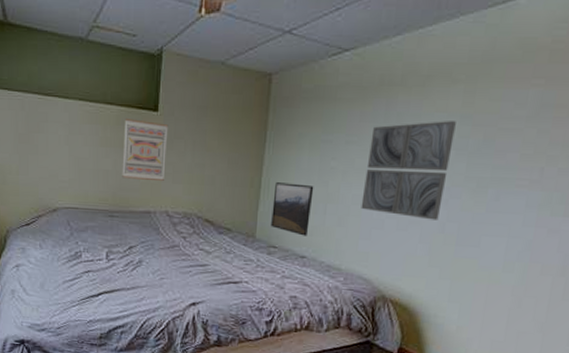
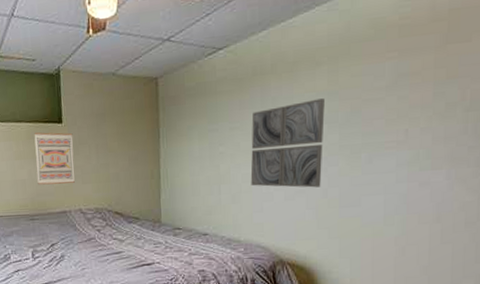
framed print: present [271,182,314,236] -> none [172,170,208,216]

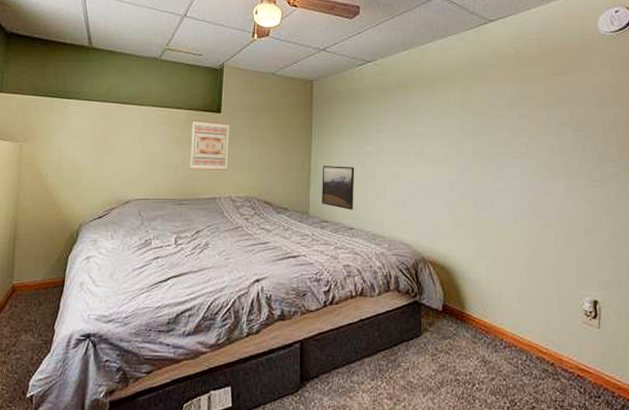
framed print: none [172,170,208,216] -> present [322,166,355,210]
wall art: present [250,98,325,188] -> none [394,111,459,189]

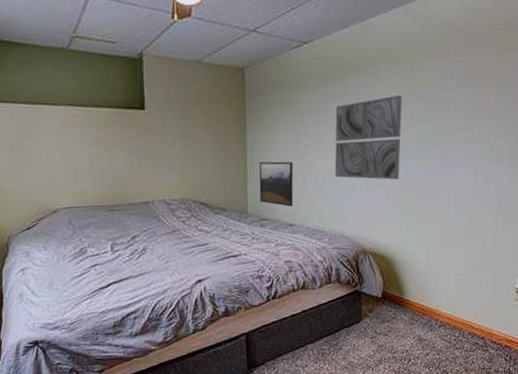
wall art: present [190,120,230,171] -> none [114,118,158,174]
wall art: none [394,111,459,189] -> present [334,95,402,180]

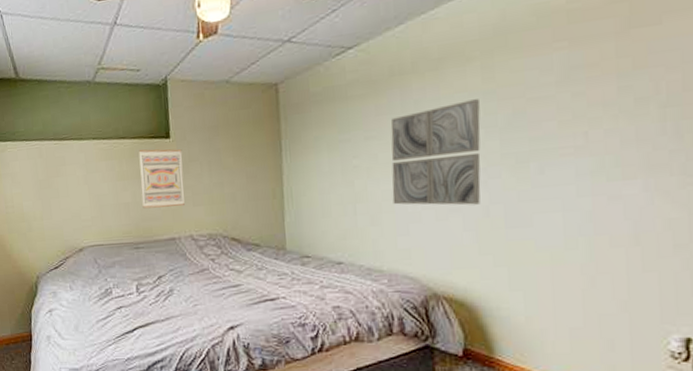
wall art: none [114,118,158,174] -> present [138,149,185,209]
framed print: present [259,161,294,207] -> none [298,188,341,241]

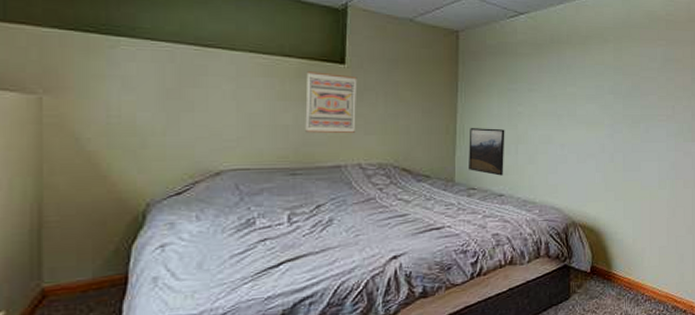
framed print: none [298,188,341,241] -> present [469,128,505,176]
wall art: present [390,99,481,206] -> none [547,71,611,152]

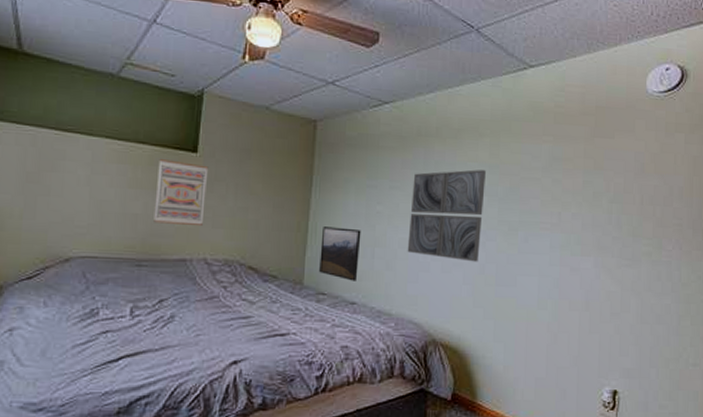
wall art: none [547,71,611,152] -> present [407,169,486,262]

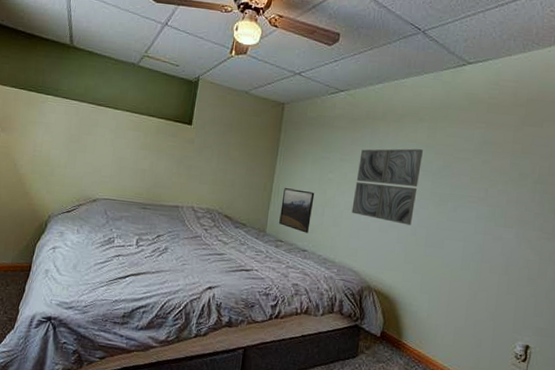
wall art: present [153,159,209,227] -> none [157,129,200,182]

